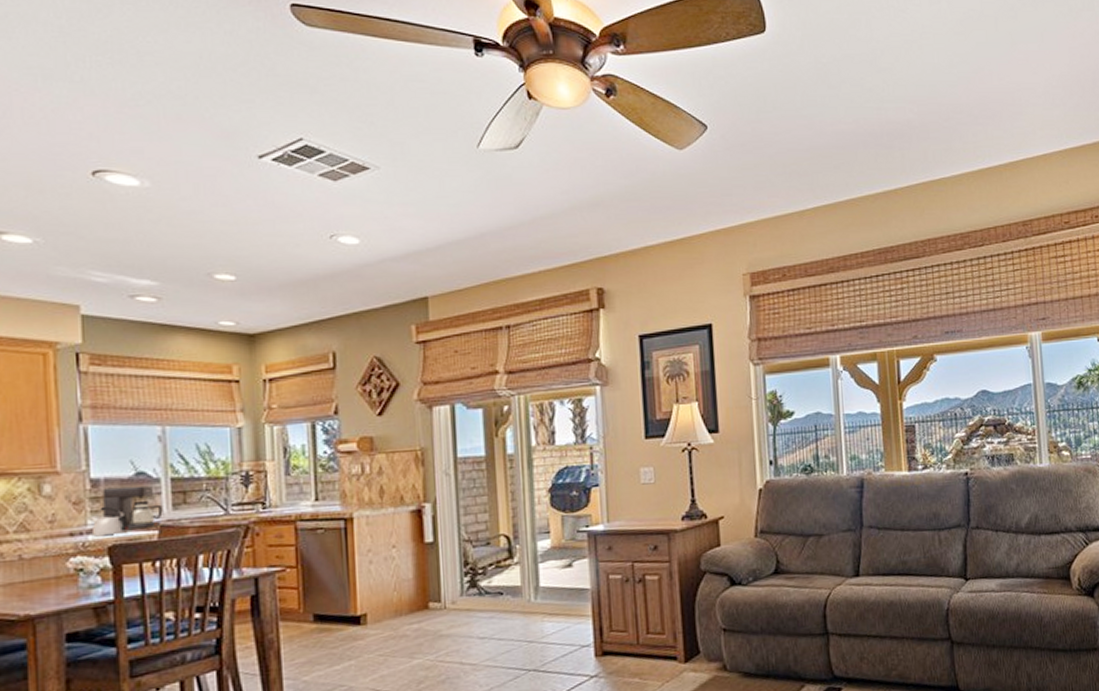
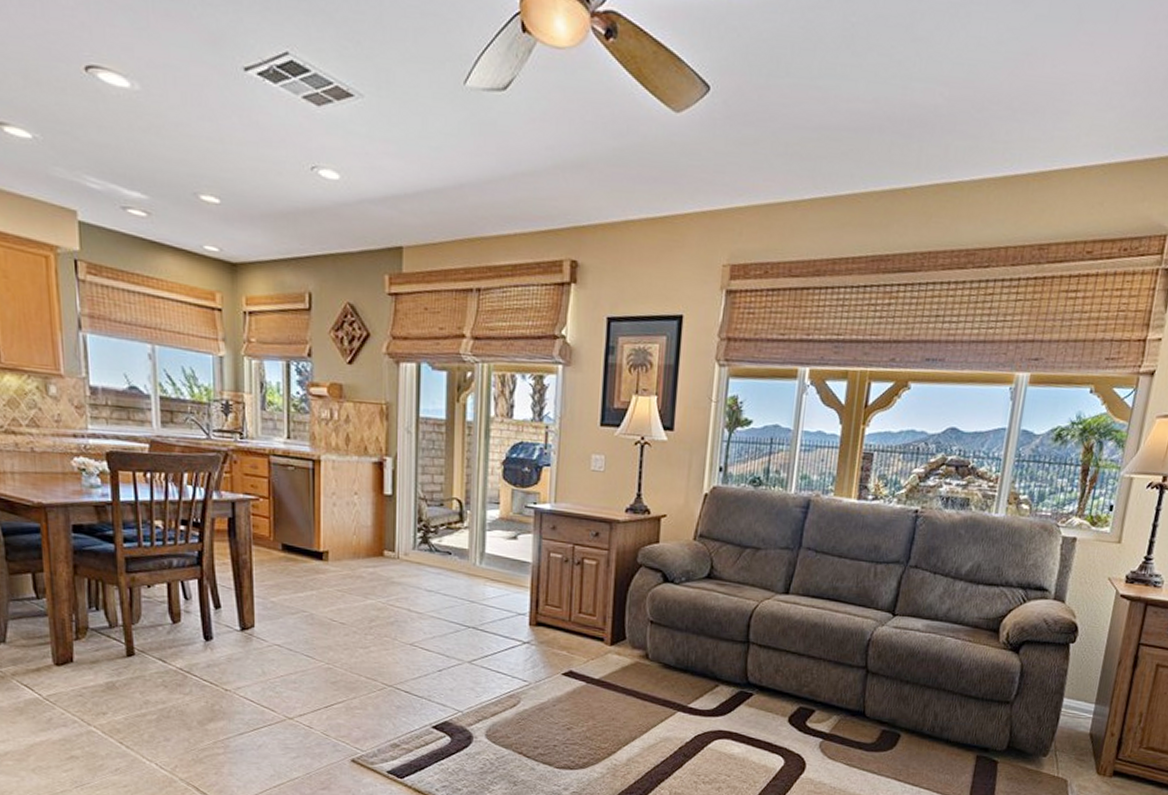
kettle: present [90,506,129,537] -> none [90,414,123,444]
coffee maker: present [102,485,163,530] -> none [100,397,153,442]

